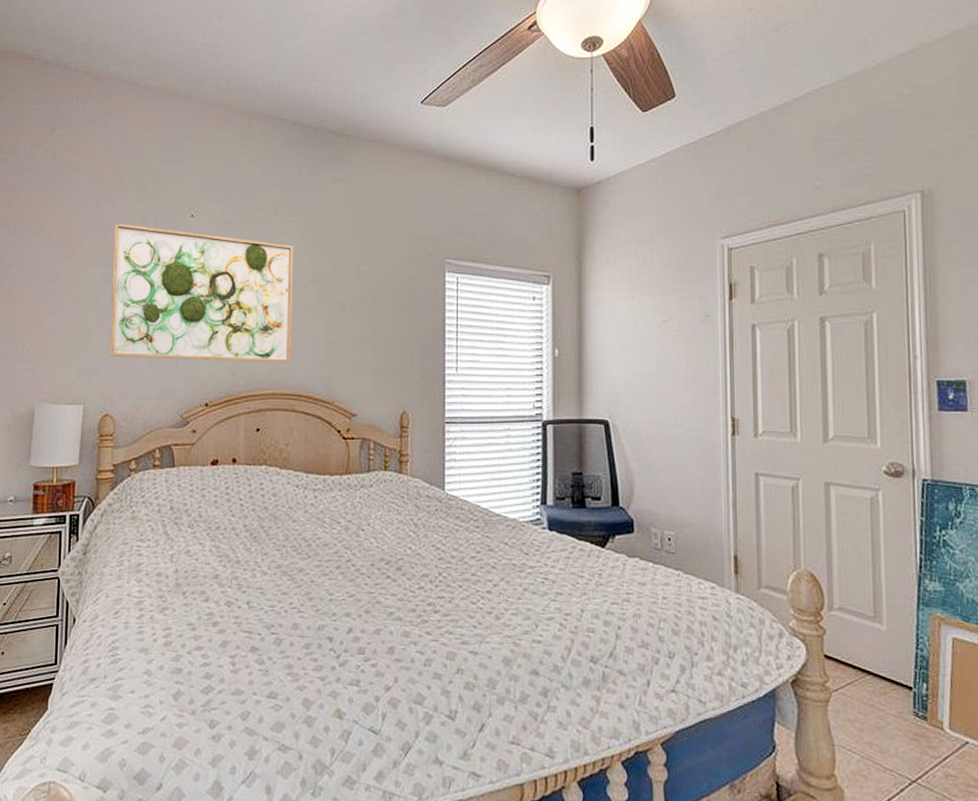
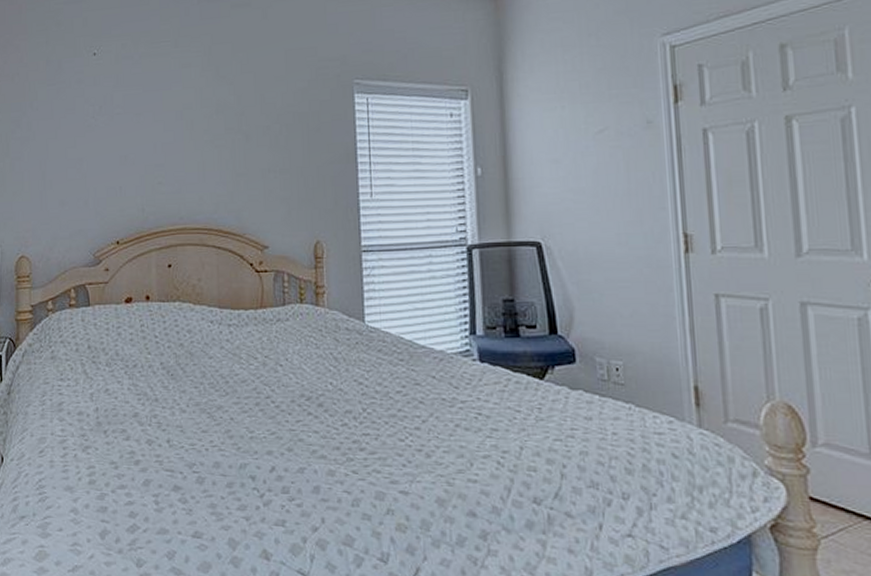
wall art: present [110,223,293,363] -> none [20,66,200,199]

